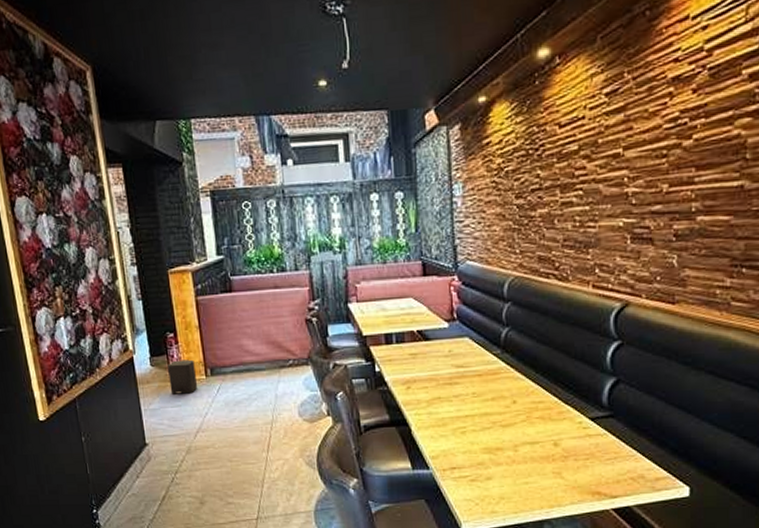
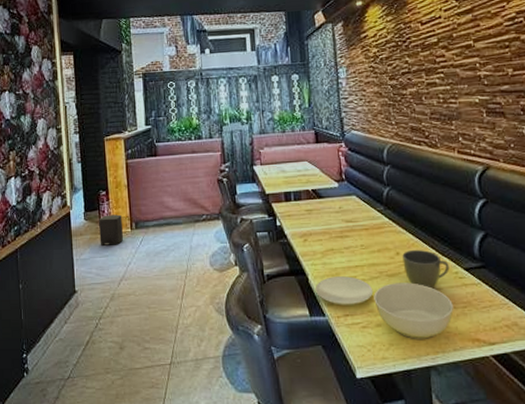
plate: none [419,427,485,458] -> present [315,276,374,305]
bowl: none [485,433,574,493] -> present [374,282,453,339]
cup: none [520,397,573,440] -> present [402,249,450,289]

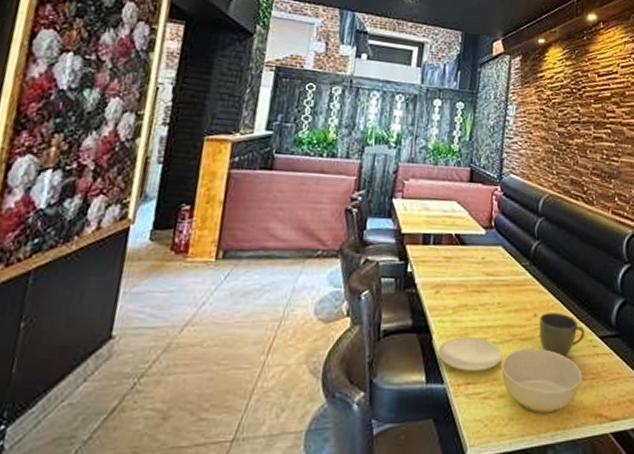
pedal bin: present [99,214,124,246] -> none [165,236,207,278]

